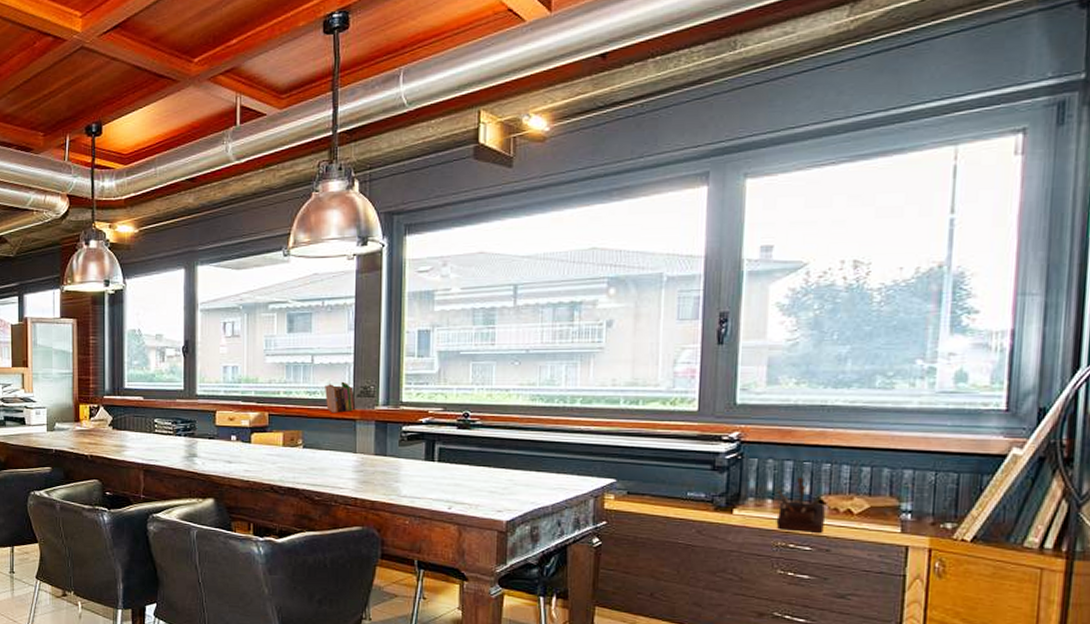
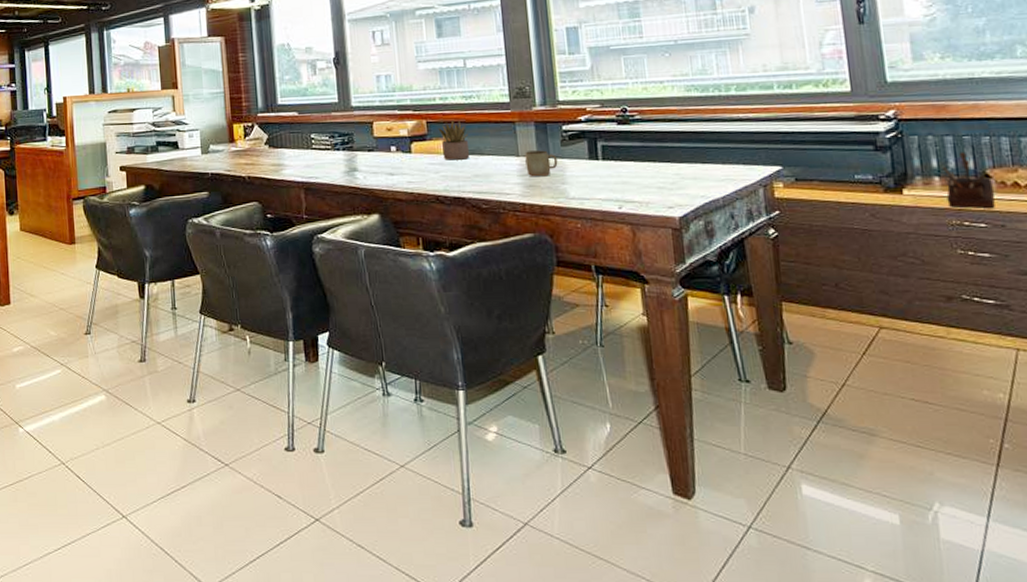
succulent plant: none [279,414,309,453] -> present [438,120,470,161]
books: present [325,381,356,413] -> none [480,83,514,117]
mug: none [362,448,394,474] -> present [525,150,558,177]

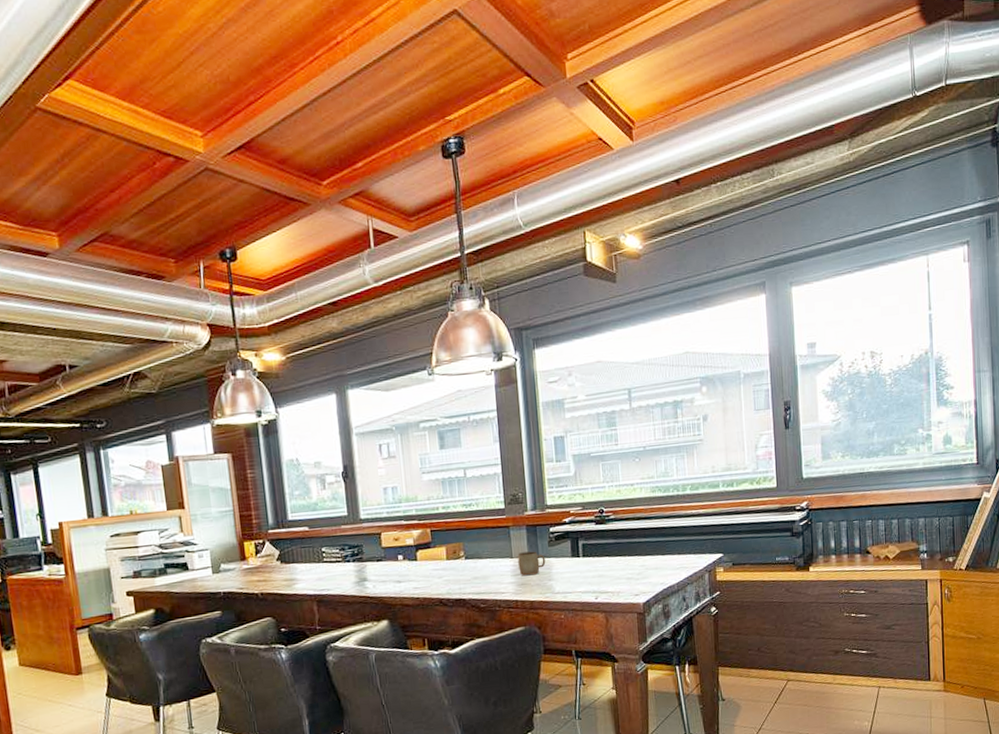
succulent plant: present [438,120,470,161] -> none [441,527,470,566]
desk organizer: present [941,152,995,209] -> none [837,533,872,580]

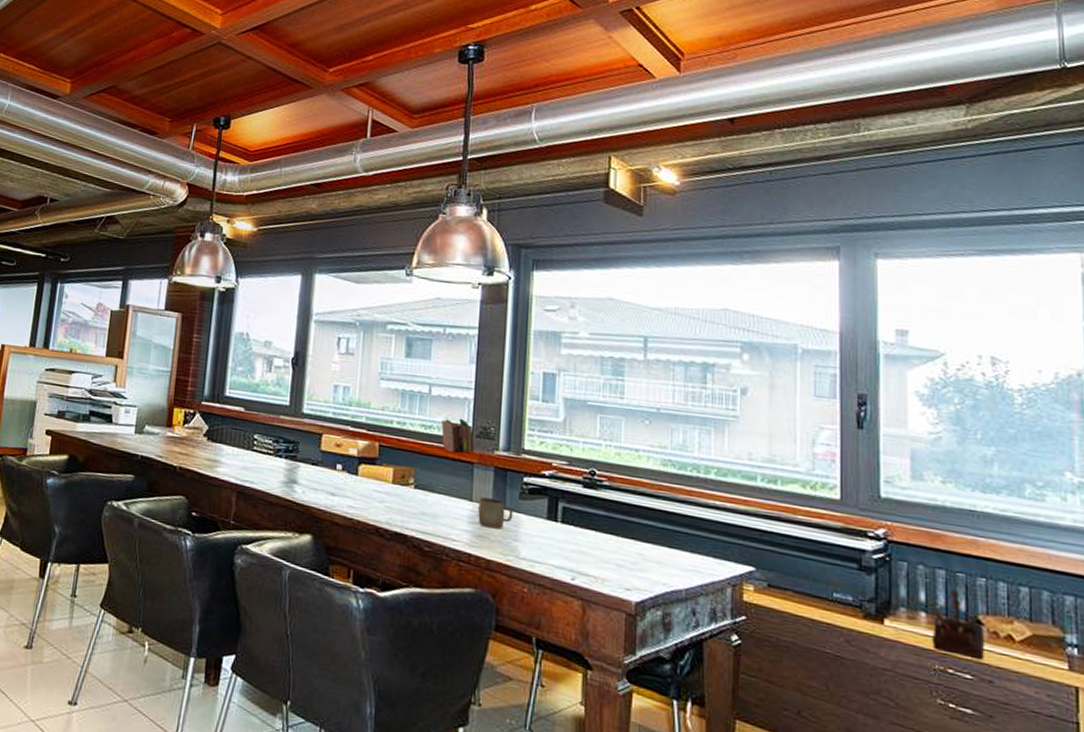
books: none [479,491,508,523] -> present [441,418,474,453]
desk organizer: none [837,533,872,580] -> present [929,589,984,659]

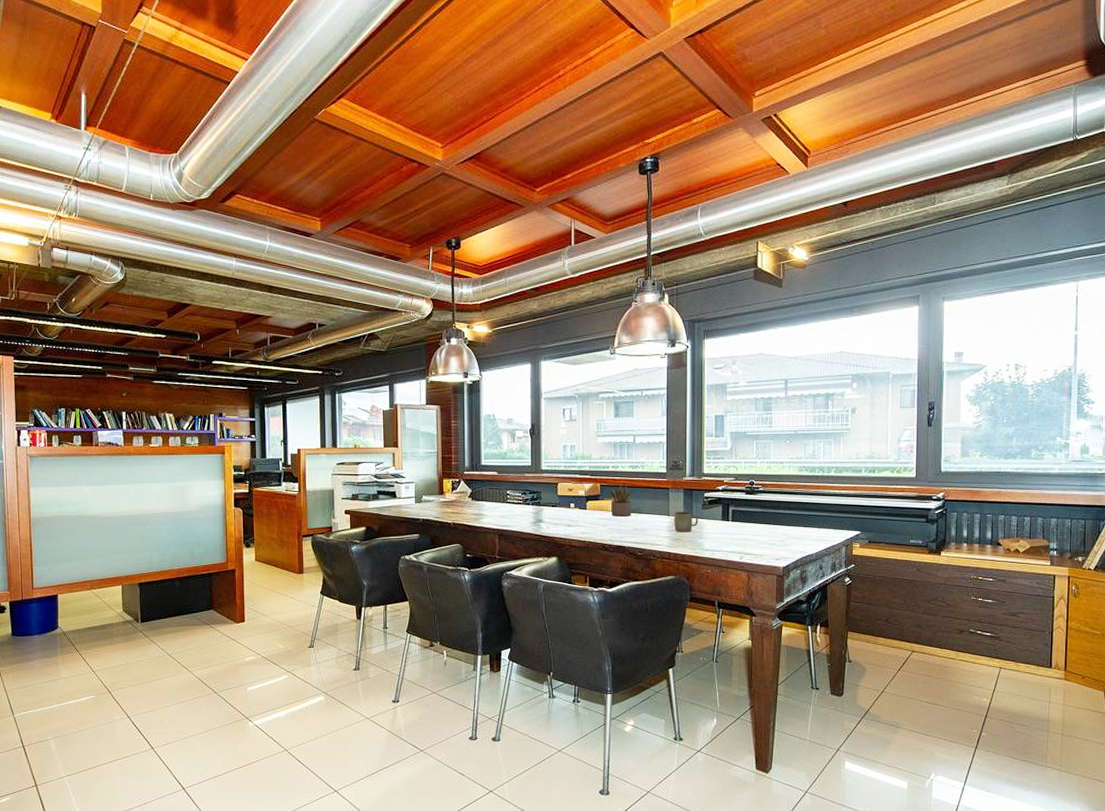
succulent plant: none [390,447,422,494] -> present [609,485,632,517]
books: present [441,418,474,453] -> none [644,457,669,483]
desk organizer: present [929,589,984,659] -> none [969,526,1001,567]

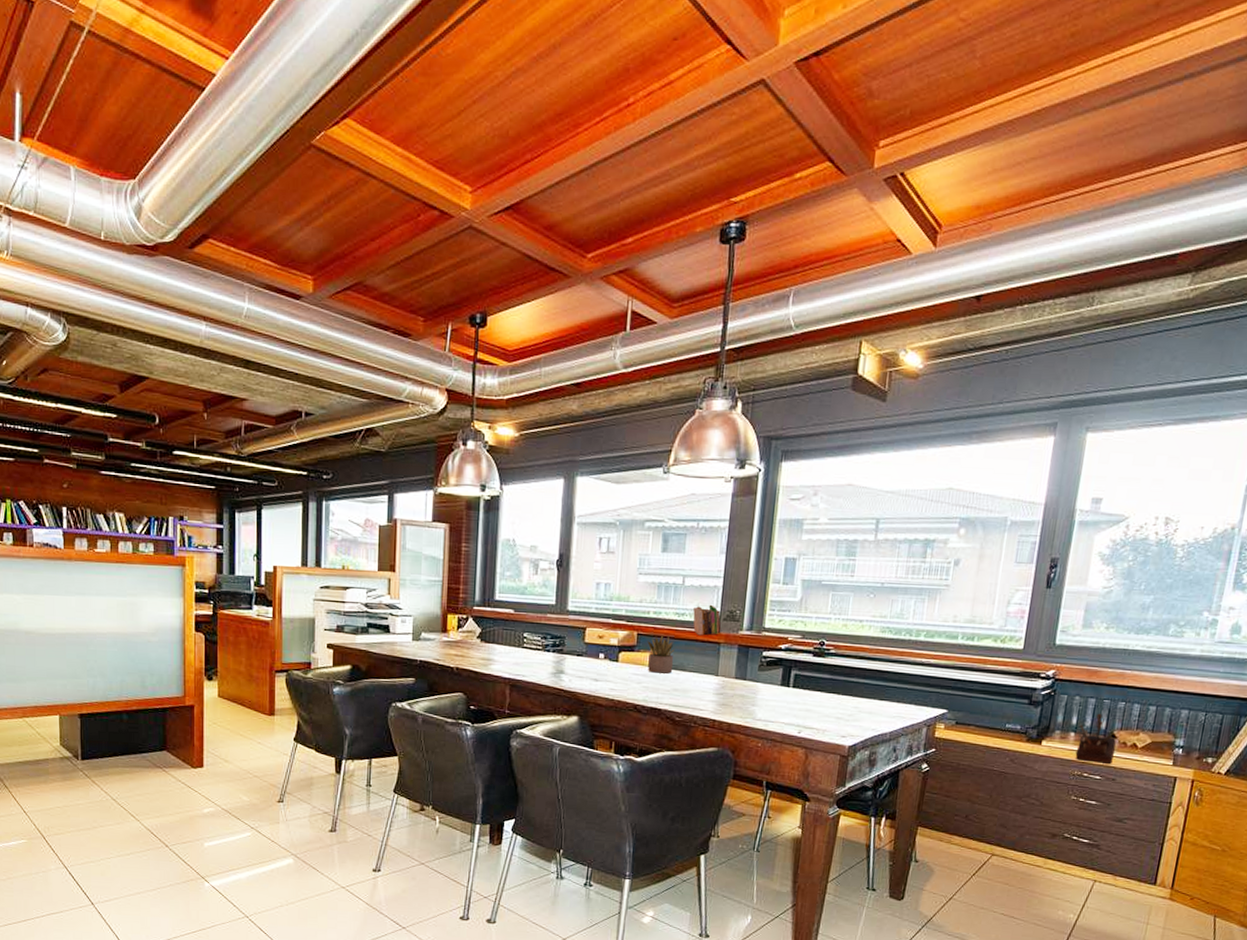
books: none [644,457,669,483] -> present [693,604,722,636]
mug: present [674,512,698,532] -> none [722,672,753,697]
desk organizer: none [969,526,1001,567] -> present [1076,713,1117,764]

